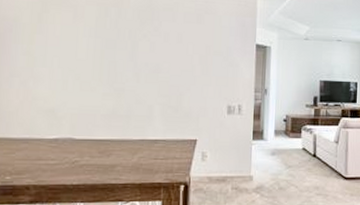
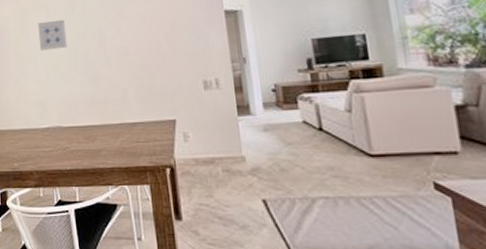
wall art: none [59,22,95,55] -> present [38,19,67,51]

